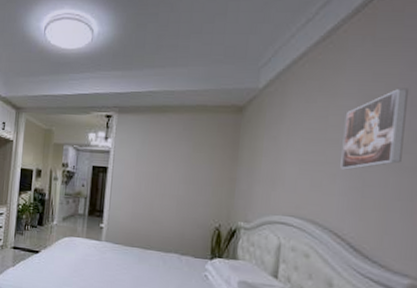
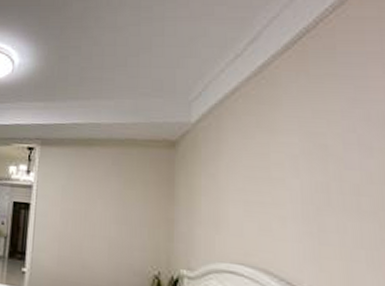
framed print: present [340,88,408,170] -> none [288,125,358,213]

